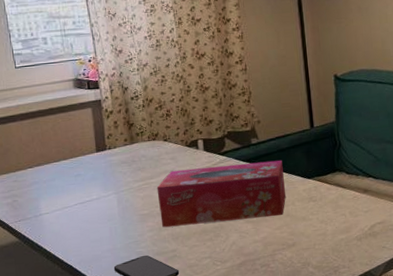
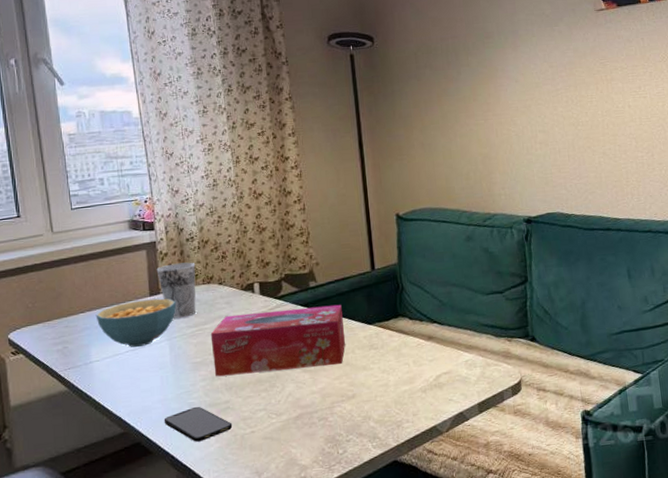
cereal bowl: none [43,154,123,201] -> present [95,298,176,347]
cup: none [102,120,142,173] -> present [156,262,196,319]

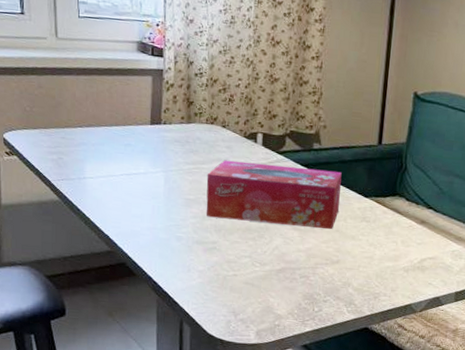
cereal bowl: present [95,298,176,347] -> none [93,126,176,173]
cup: present [156,262,196,319] -> none [160,96,201,153]
smartphone: present [164,406,233,442] -> none [150,240,217,274]

